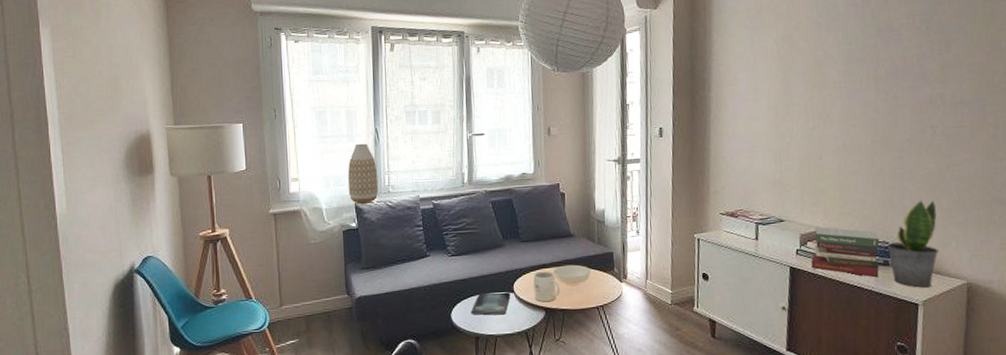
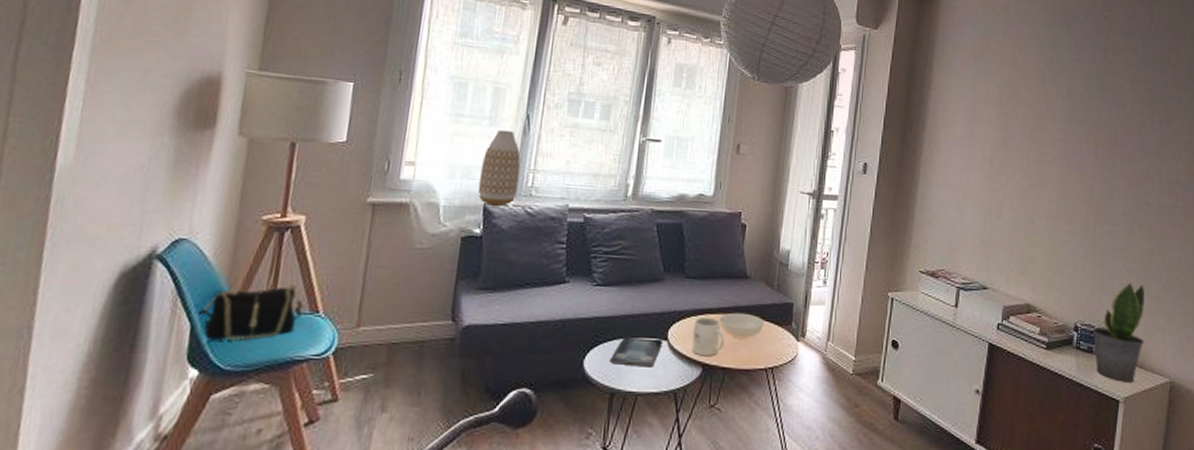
handbag: none [173,280,241,326] -> present [201,283,303,341]
books: present [811,226,880,278] -> none [1012,299,1085,366]

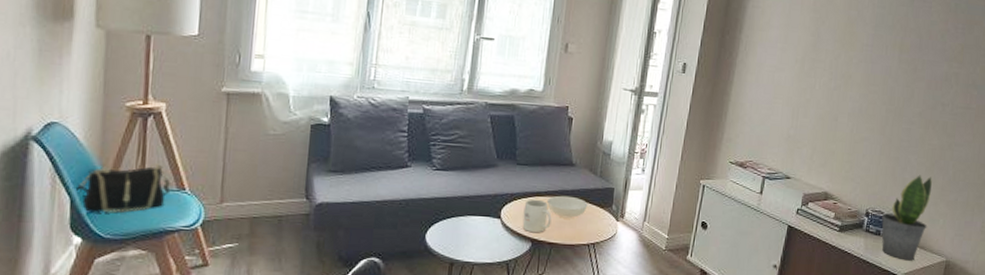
vase: present [477,129,521,206] -> none [324,26,364,97]
tablet: present [609,336,663,367] -> none [448,214,496,242]

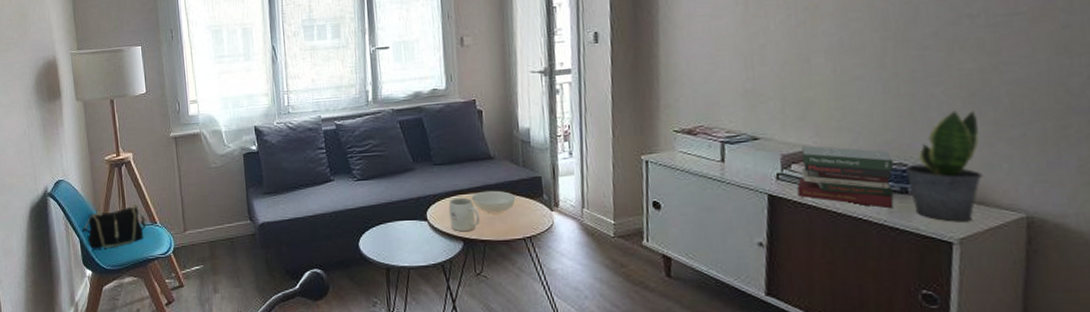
books: none [808,188,876,246] -> present [797,145,894,209]

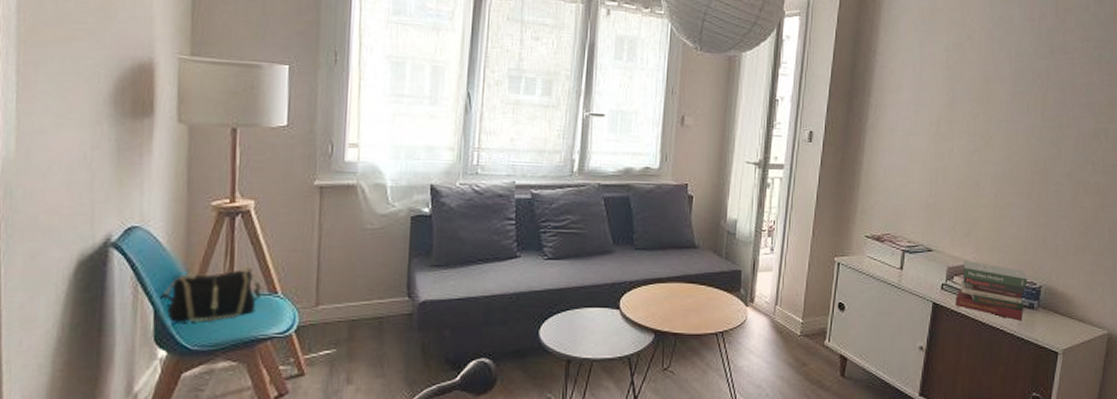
mug: present [448,197,480,232] -> none [643,286,675,324]
bowl: present [470,190,516,214] -> none [668,281,714,306]
potted plant: present [904,110,984,222] -> none [1034,240,1087,335]

